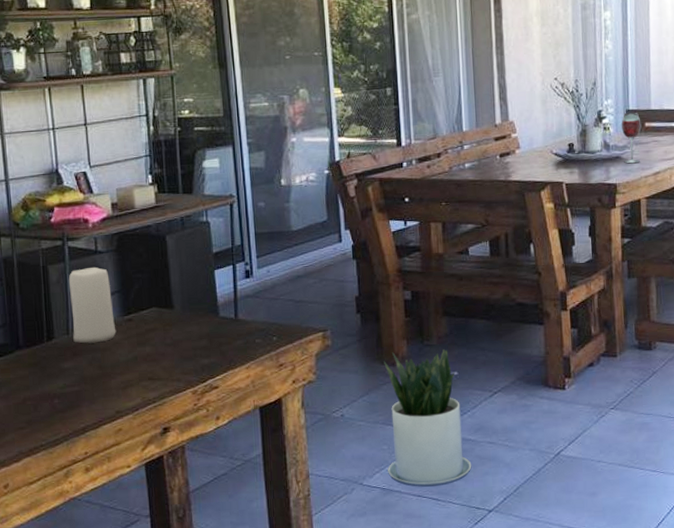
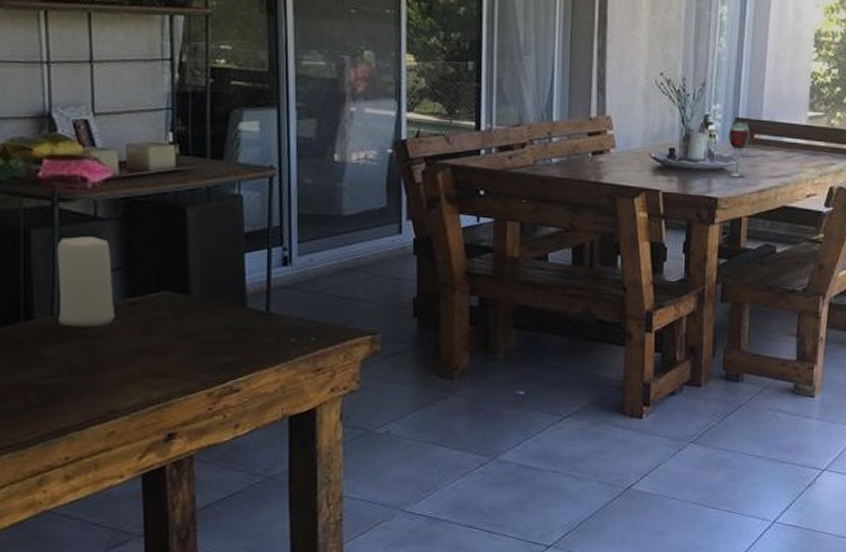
planter: present [384,349,472,487] -> none [436,364,532,517]

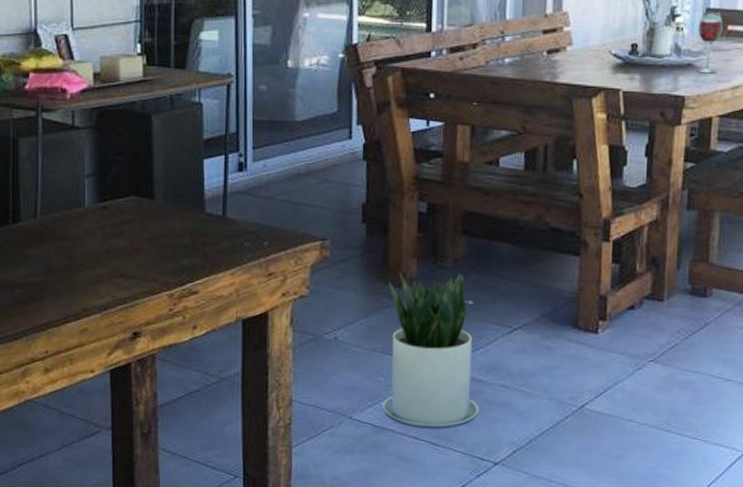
candle: present [56,236,115,328] -> none [40,143,89,230]
planter: none [436,364,532,517] -> present [382,272,480,429]

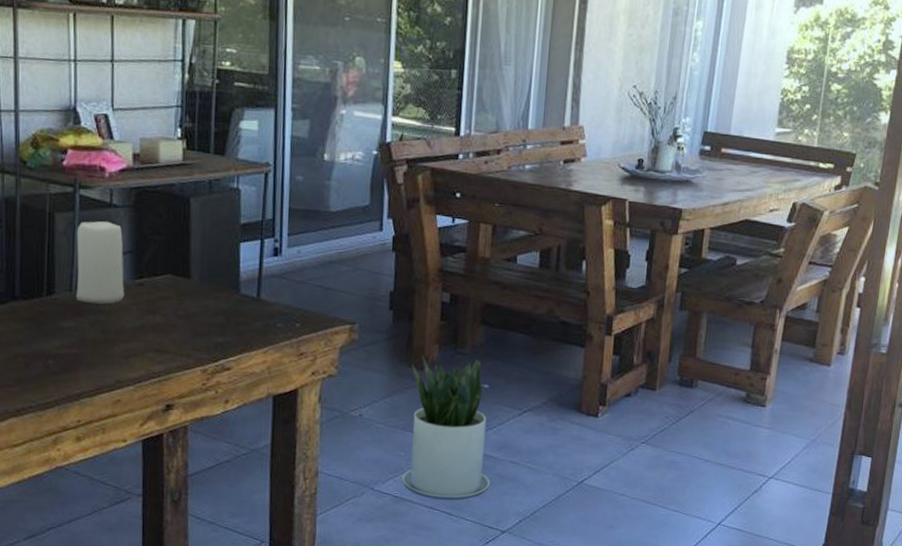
candle: none [40,143,89,230] -> present [76,221,125,305]
wineglass: present [697,11,723,74] -> none [693,134,718,191]

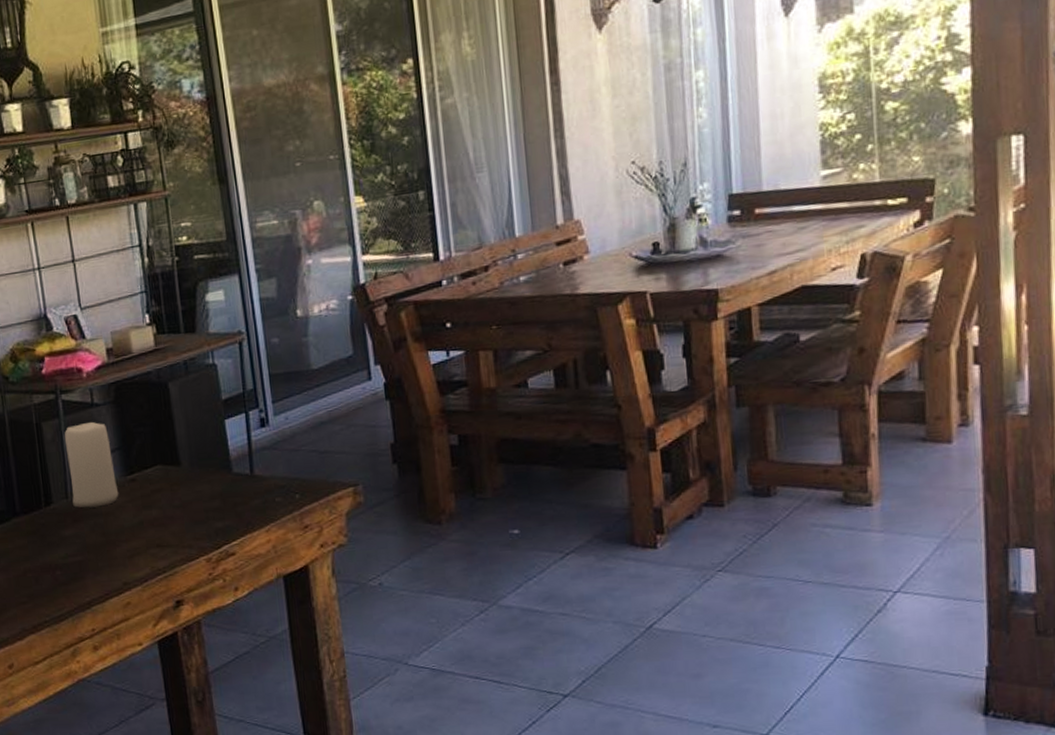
planter: present [402,356,491,501] -> none [428,503,541,668]

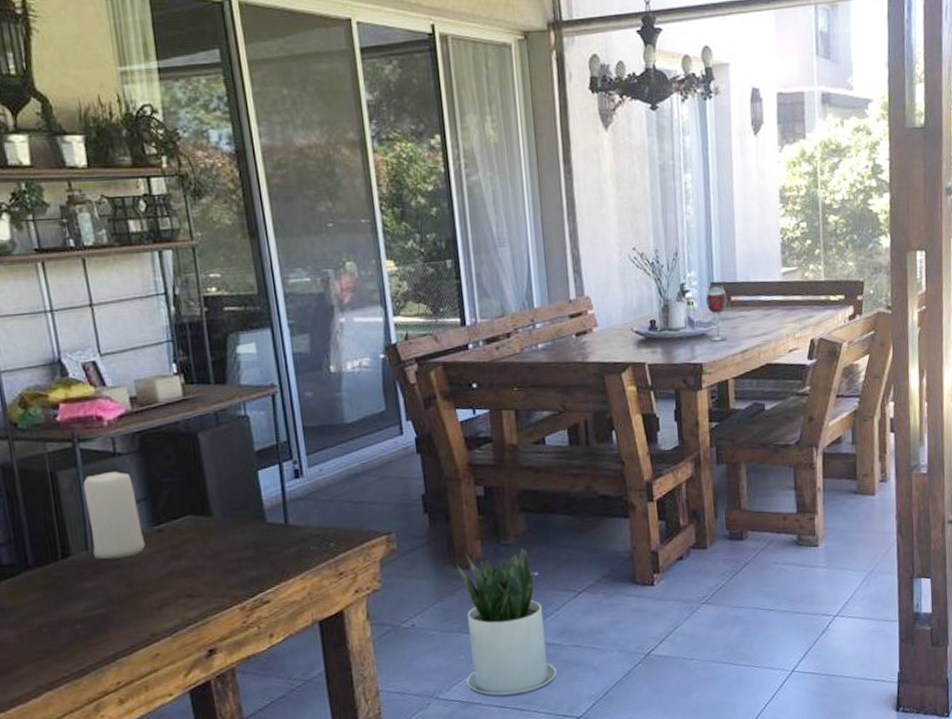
planter: none [428,503,541,668] -> present [456,548,557,698]
wineglass: none [722,196,750,263] -> present [705,285,727,342]

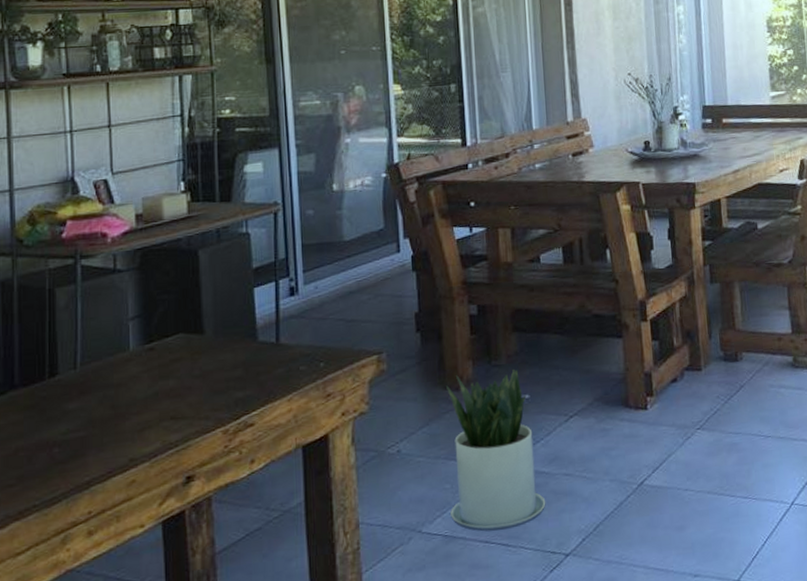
candle: present [83,471,146,560] -> none [79,288,134,379]
wineglass: present [705,285,727,342] -> none [697,108,719,162]

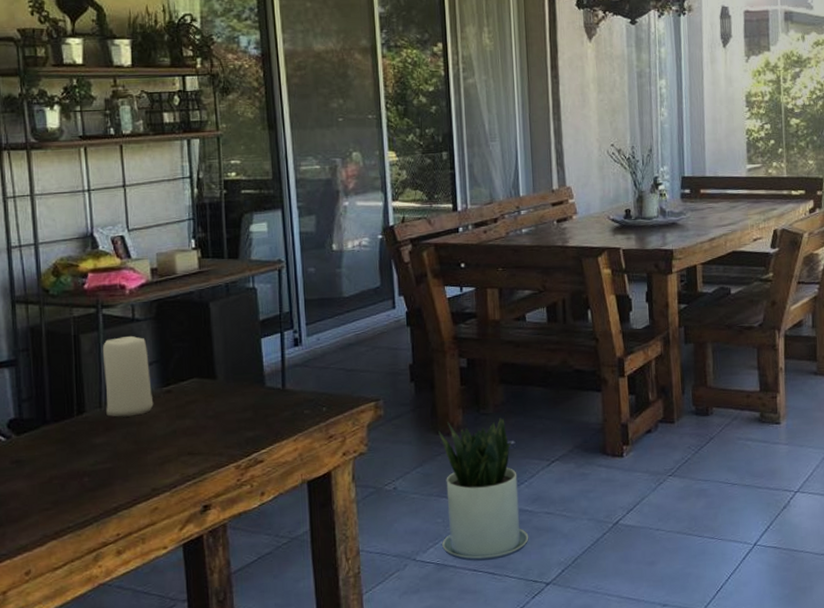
candle: none [79,288,134,379] -> present [102,335,154,417]

